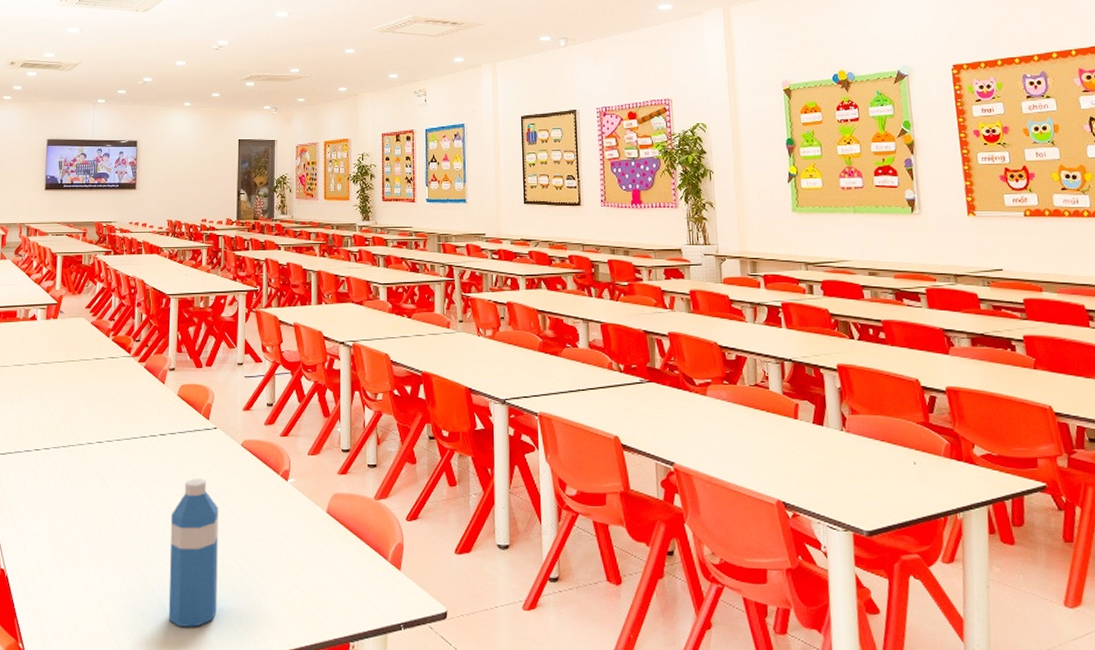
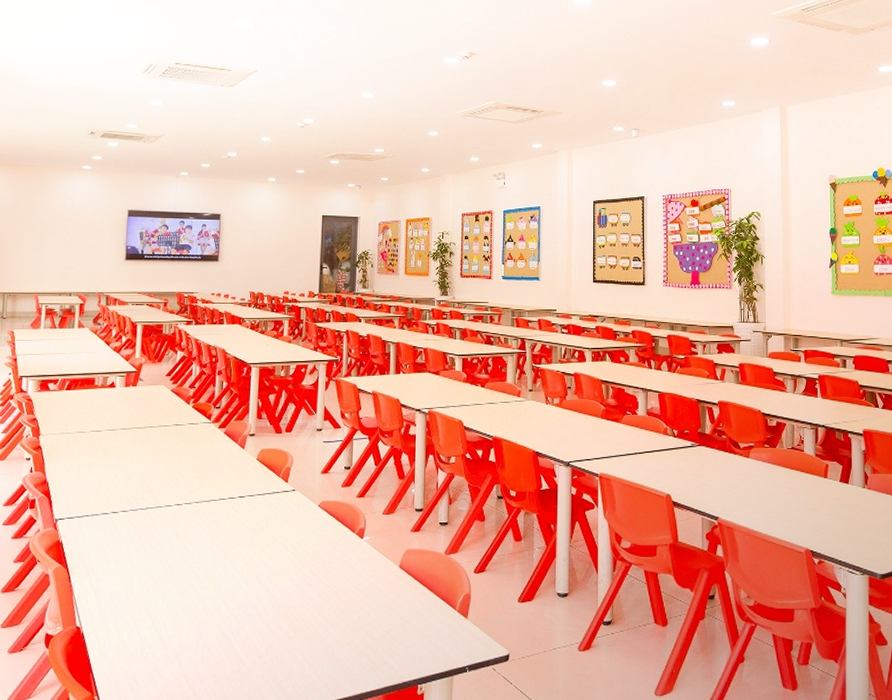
water bottle: present [168,478,219,627] -> none [244,538,295,676]

